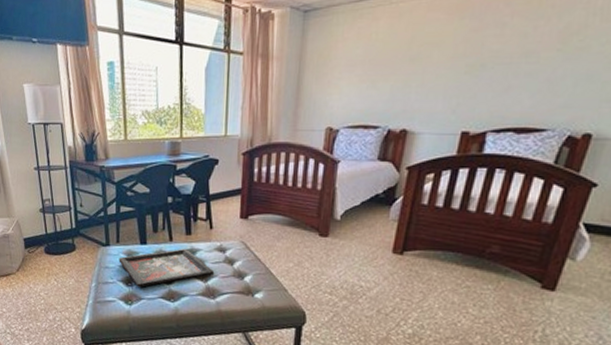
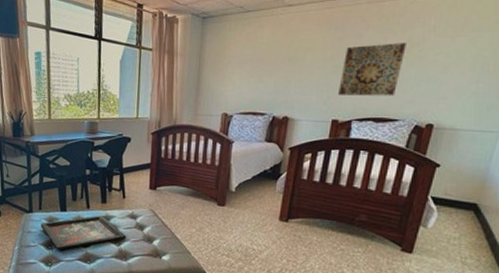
wall art: none [471,31,562,101] -> present [338,43,406,96]

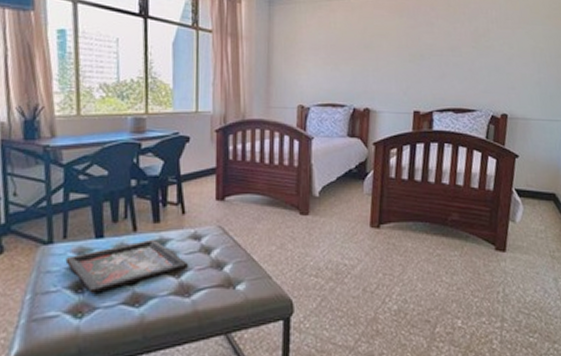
wall art: present [338,43,406,96] -> none [416,33,474,86]

